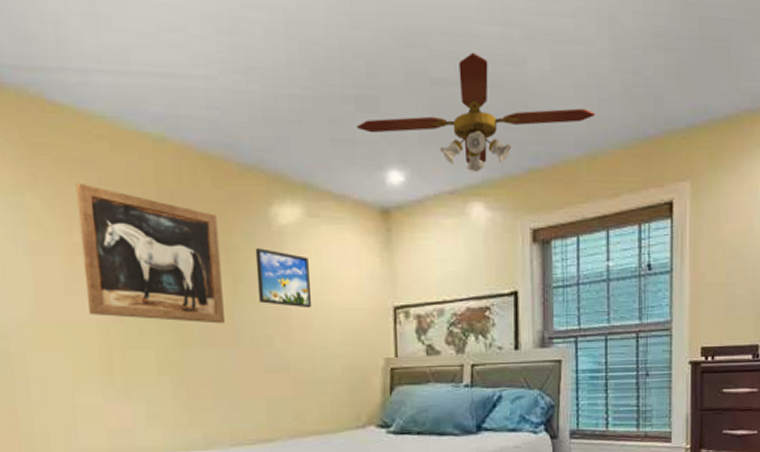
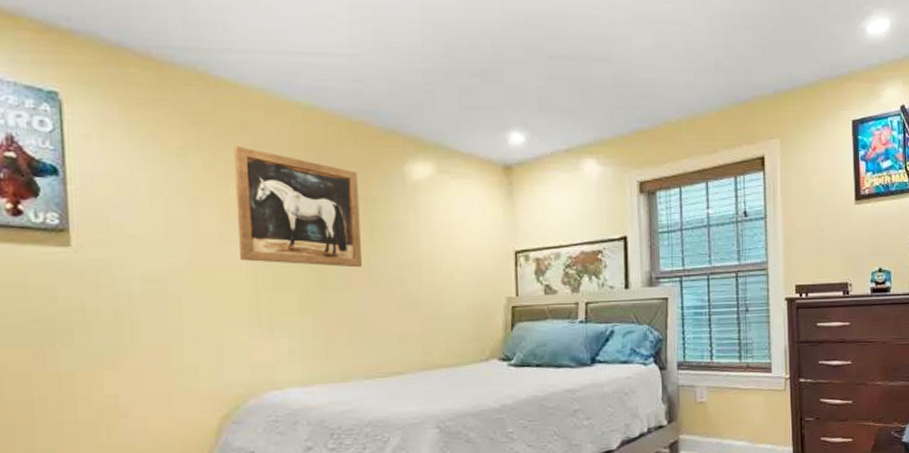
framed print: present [255,248,312,309] -> none [391,201,441,253]
ceiling fan: present [357,52,596,173] -> none [483,32,694,134]

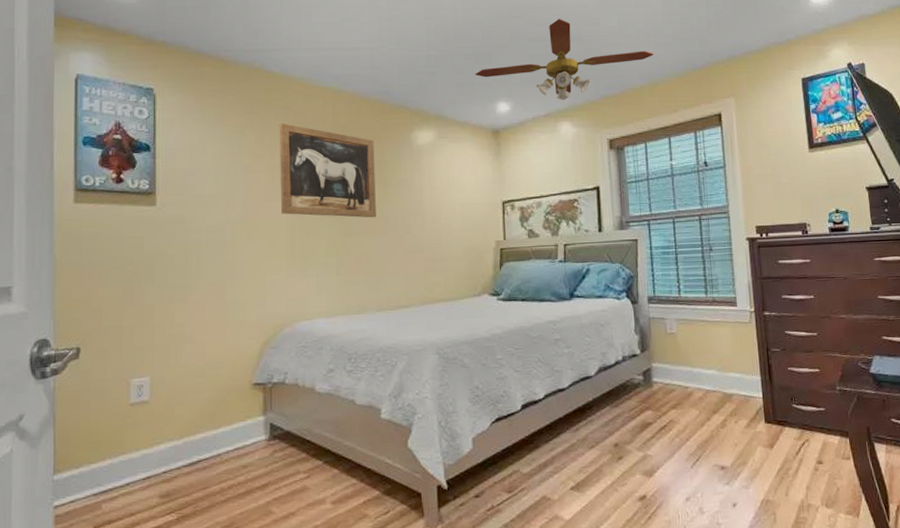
ceiling fan: none [483,32,694,134] -> present [475,18,655,101]

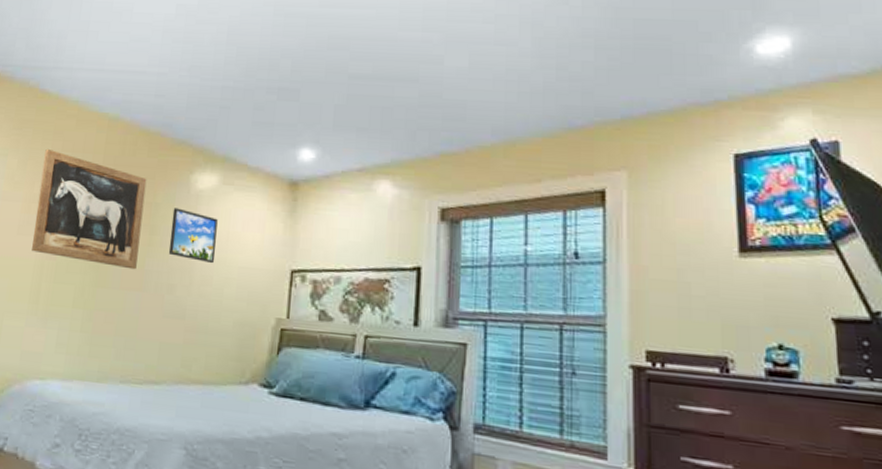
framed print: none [400,162,441,205] -> present [168,208,218,264]
ceiling fan: present [475,18,655,101] -> none [277,53,515,154]

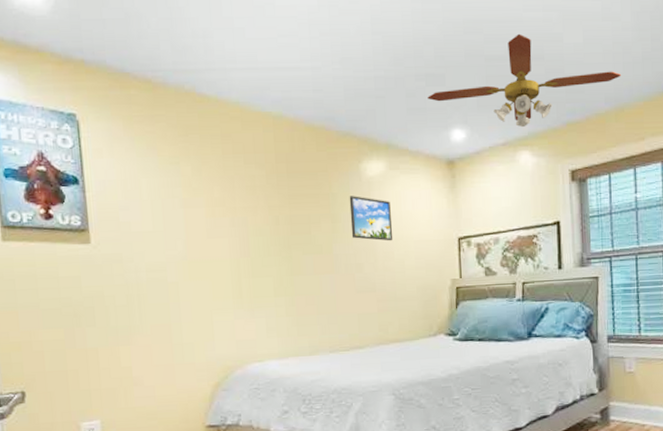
wall art: present [32,148,147,270] -> none [217,152,326,256]
ceiling fan: none [277,53,515,154] -> present [427,33,622,128]

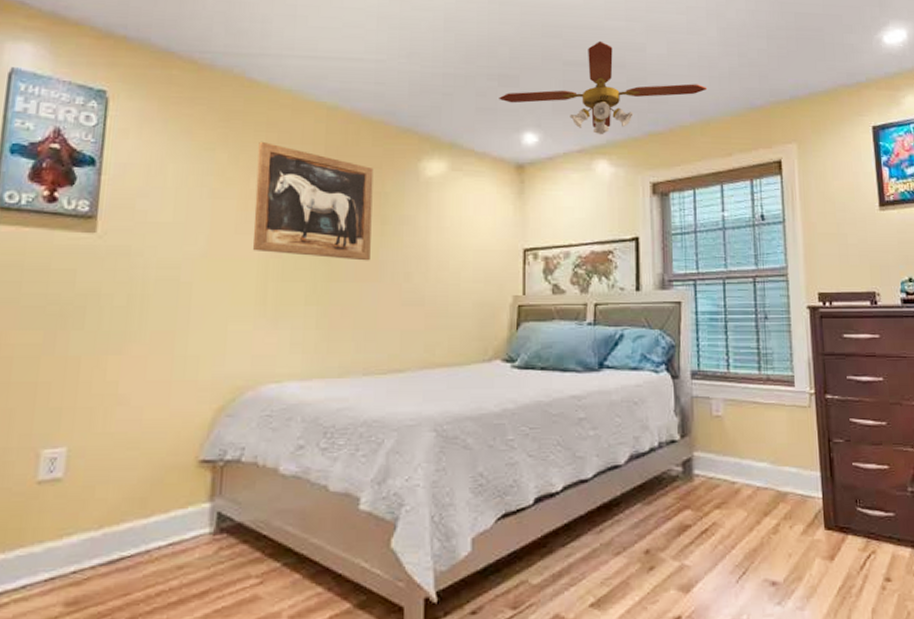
wall art: none [217,152,326,256] -> present [253,141,374,261]
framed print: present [349,196,393,241] -> none [402,196,450,249]

